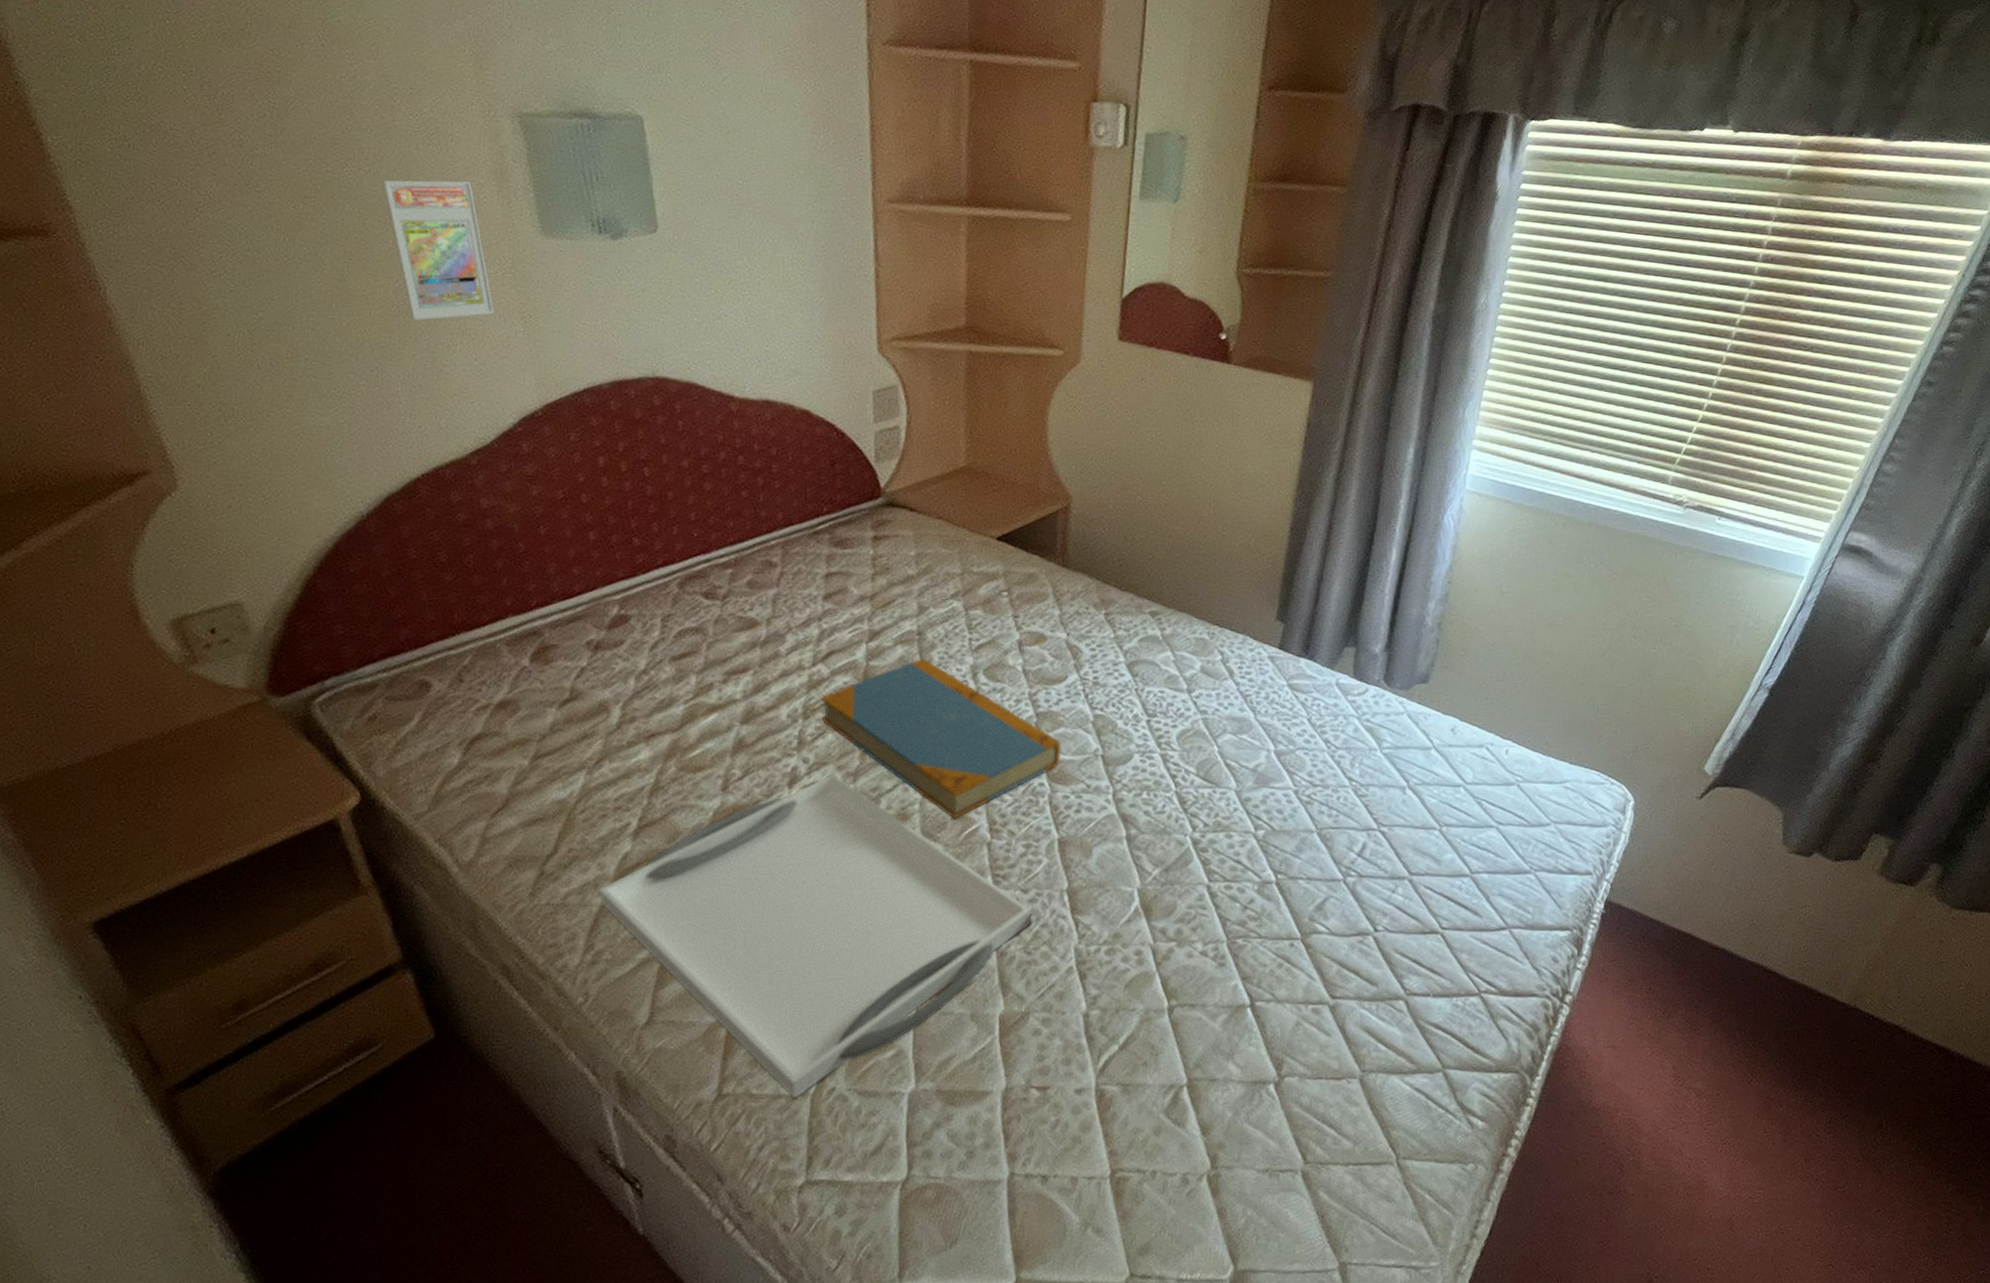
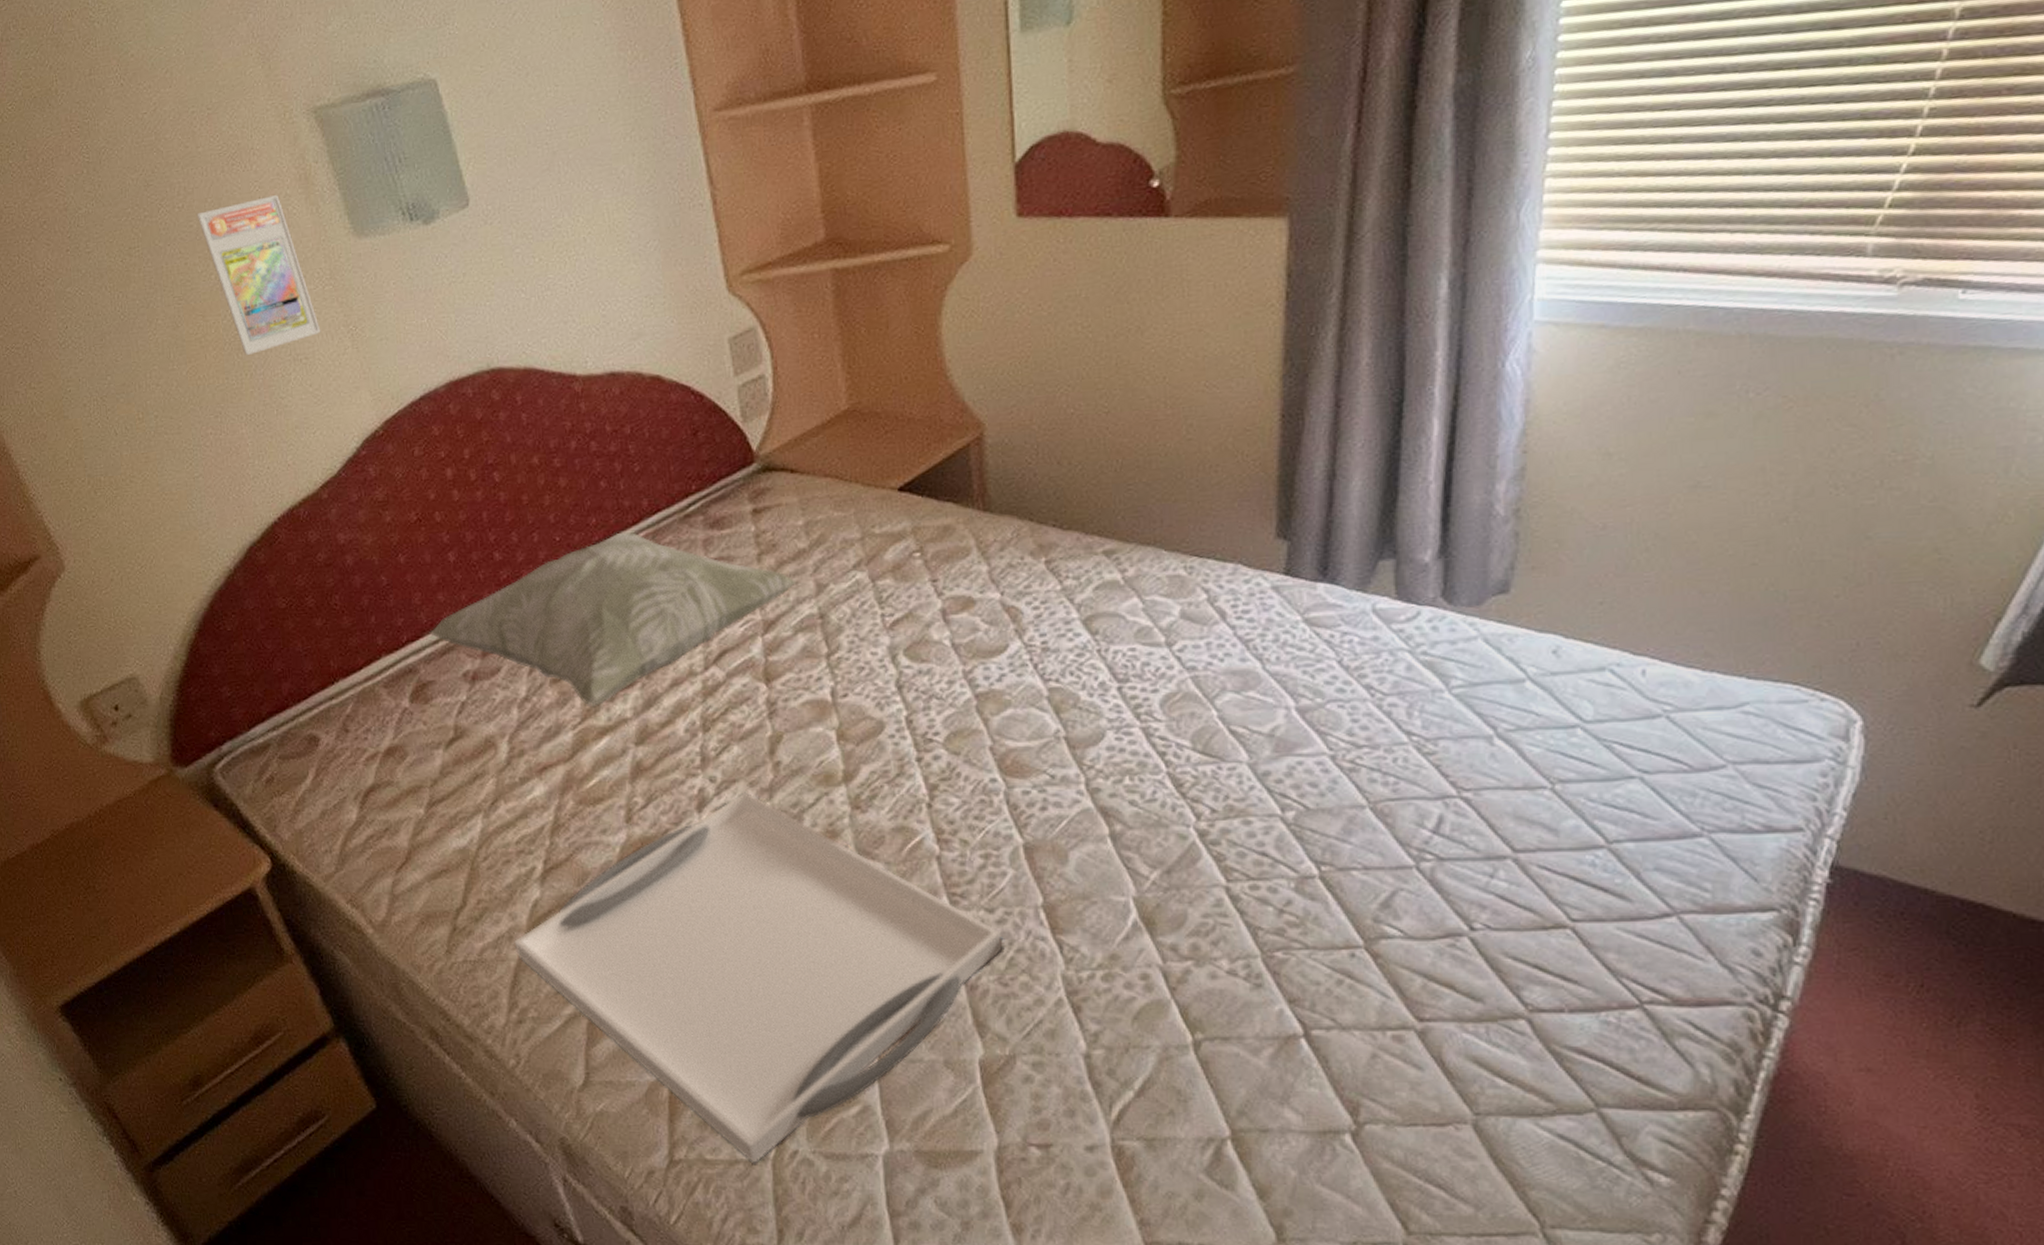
decorative pillow: none [559,537,903,686] -> present [429,532,797,706]
book: present [821,658,1061,819] -> none [720,645,1013,831]

